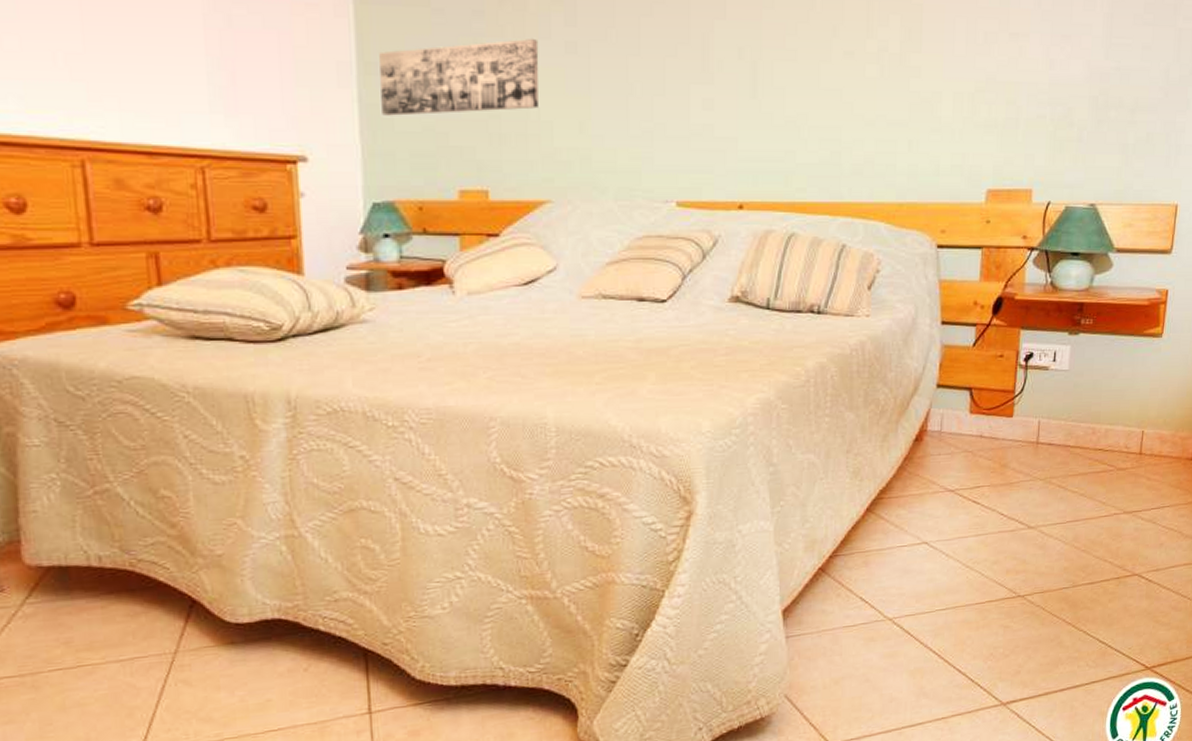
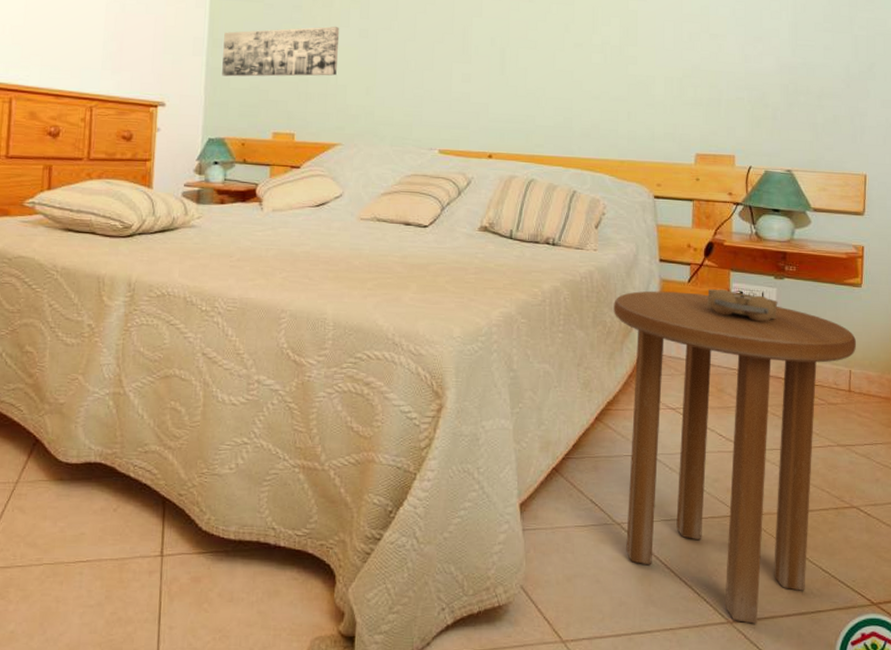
side table: none [888,358,1151,703] -> present [613,290,856,624]
alarm clock: none [992,351,1071,387] -> present [706,289,778,323]

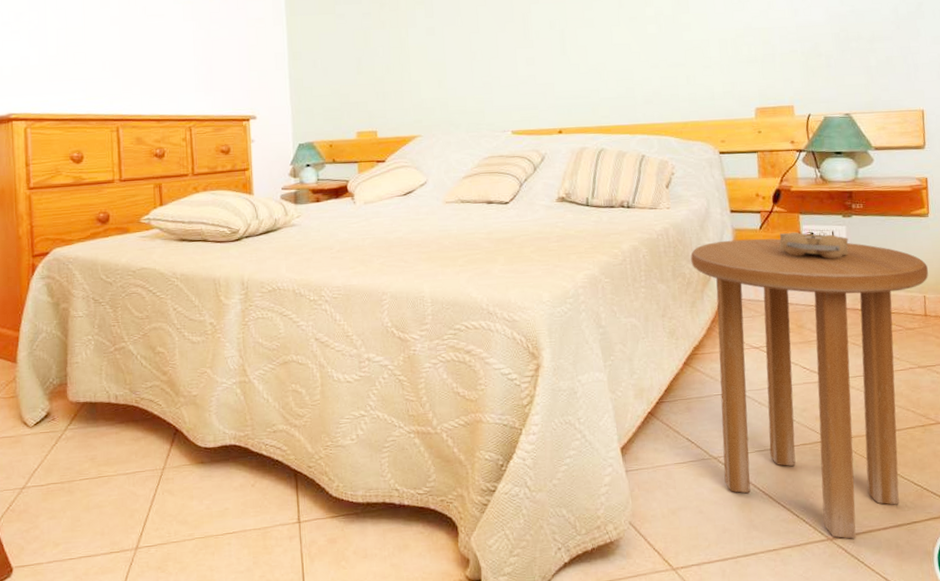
wall art: present [222,26,340,77] -> none [302,27,410,86]

